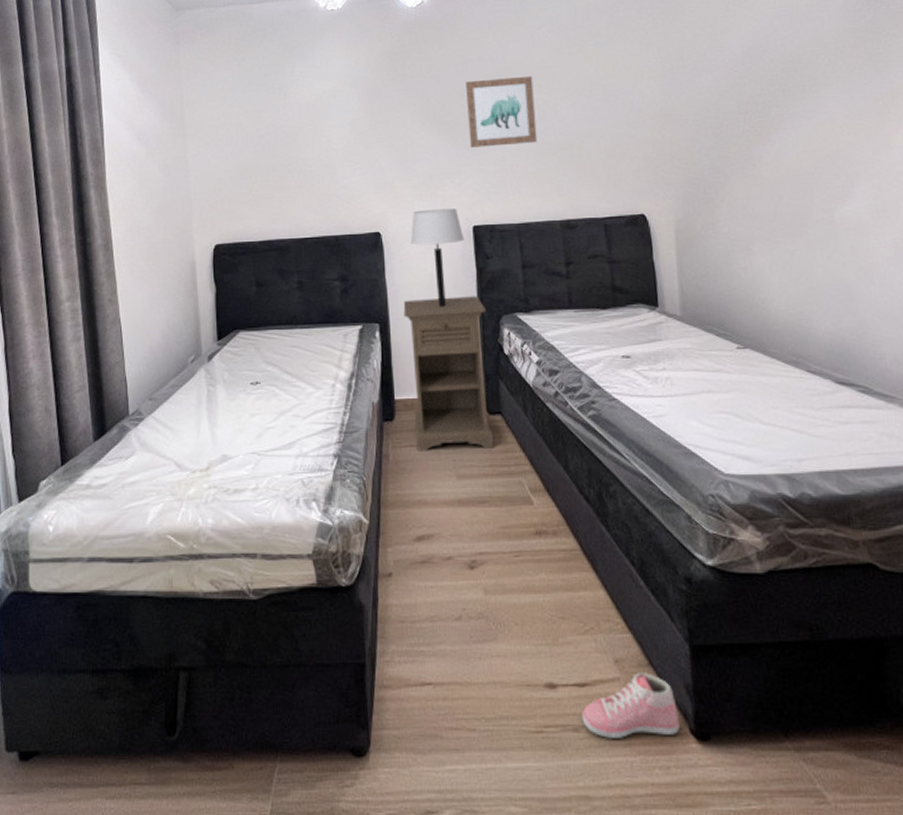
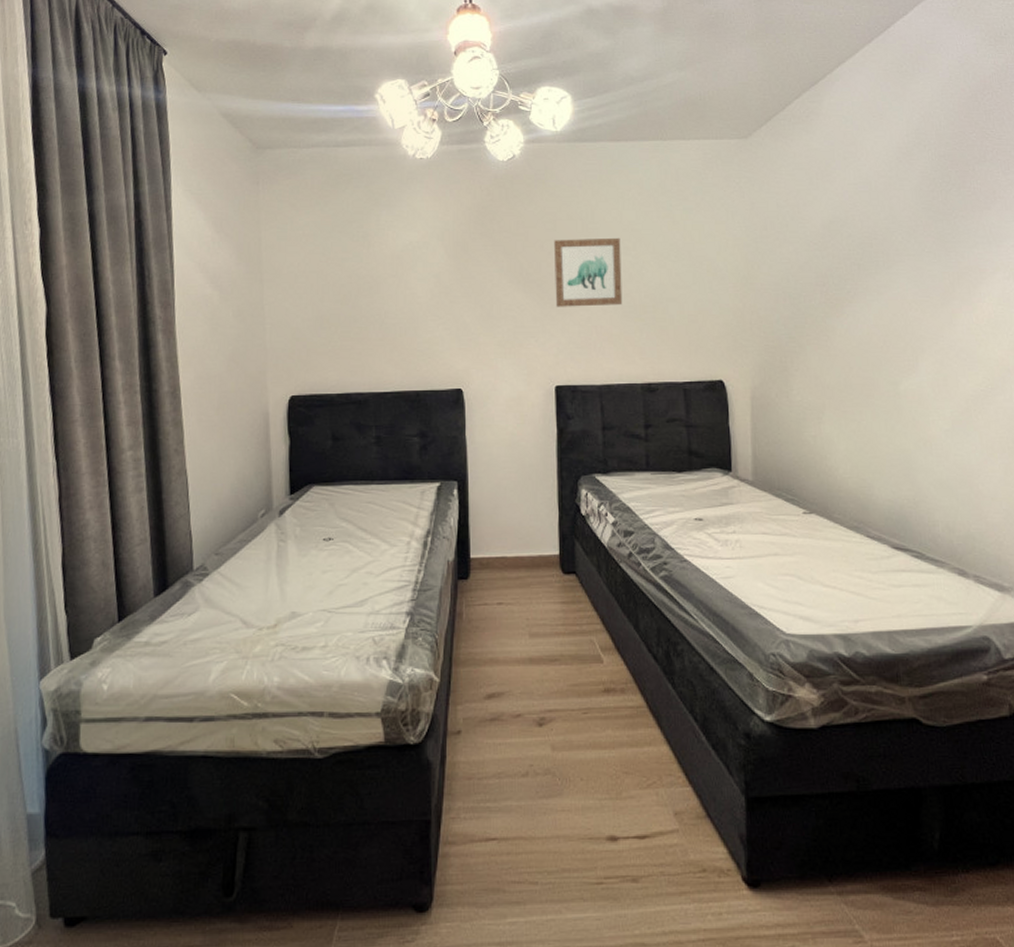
nightstand: present [403,296,495,451] -> none [482,456,568,610]
table lamp: present [410,208,465,307] -> none [491,368,547,466]
sneaker: present [581,672,681,738] -> none [640,824,734,888]

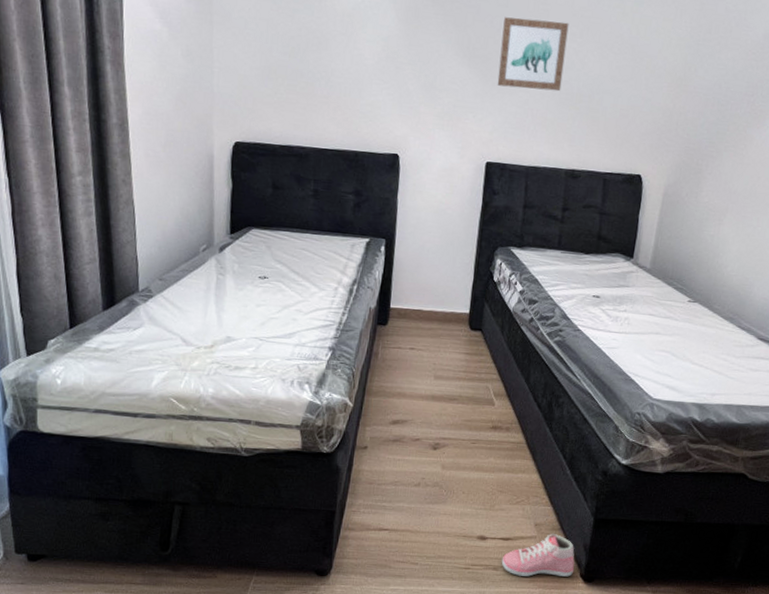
sneaker: none [640,824,734,888] -> present [501,534,575,577]

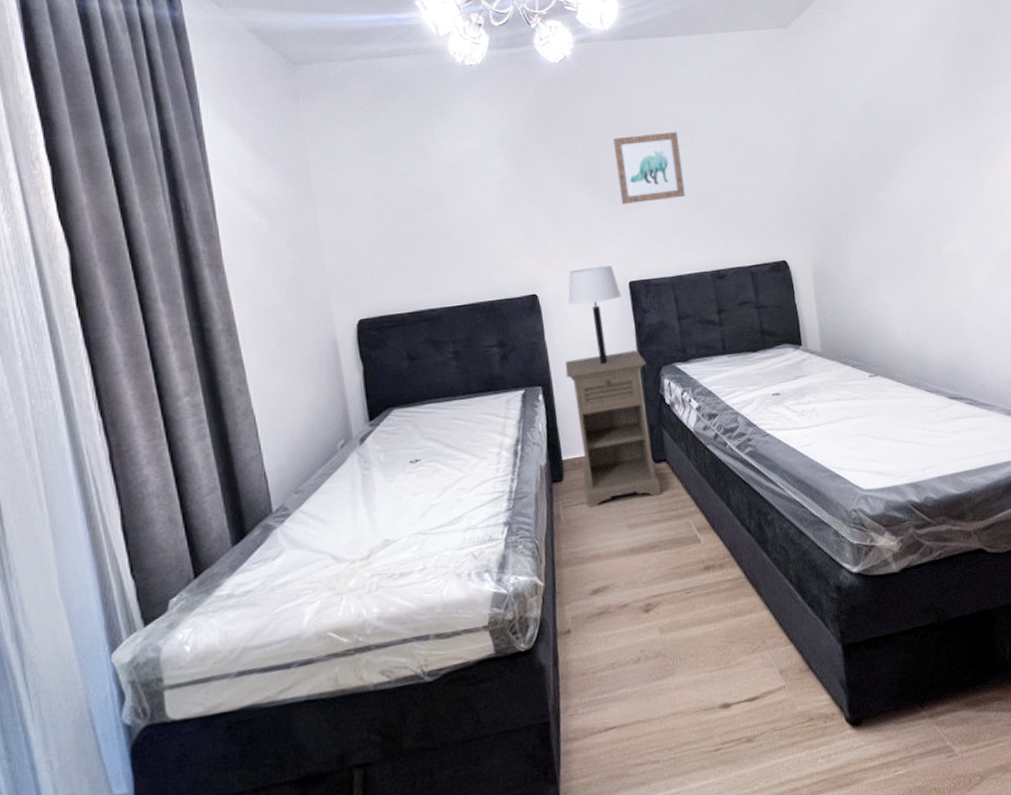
nightstand: none [403,221,484,358] -> present [564,350,662,508]
table lamp: none [425,139,477,233] -> present [567,265,622,364]
sneaker: present [501,534,575,577] -> none [753,676,838,742]

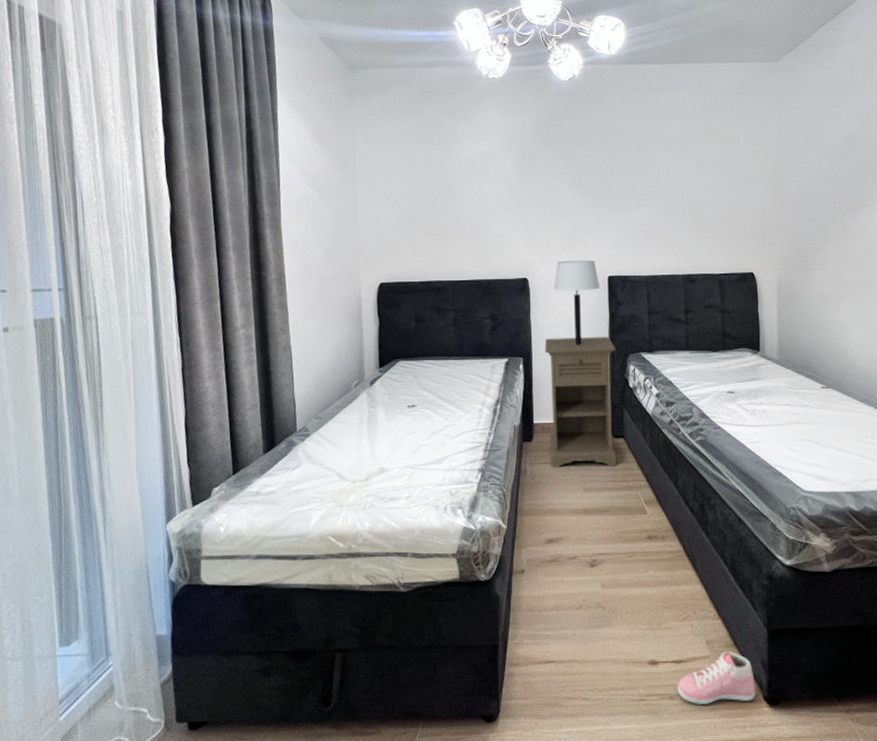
wall art: present [613,131,686,204] -> none [608,148,667,208]
sneaker: none [753,676,838,742] -> present [677,651,756,704]

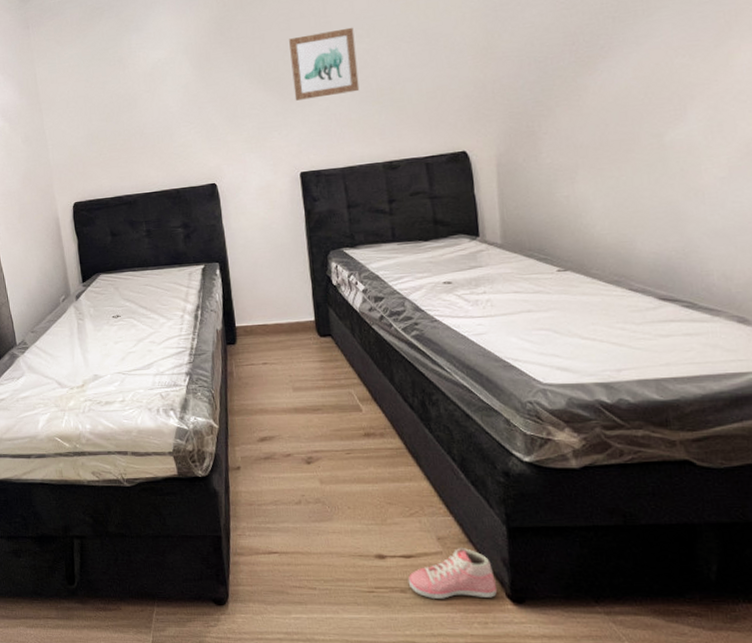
nightstand: present [545,337,617,468] -> none [239,235,326,369]
table lamp: present [553,260,600,345] -> none [243,157,293,246]
wall art: none [608,148,667,208] -> present [289,27,360,101]

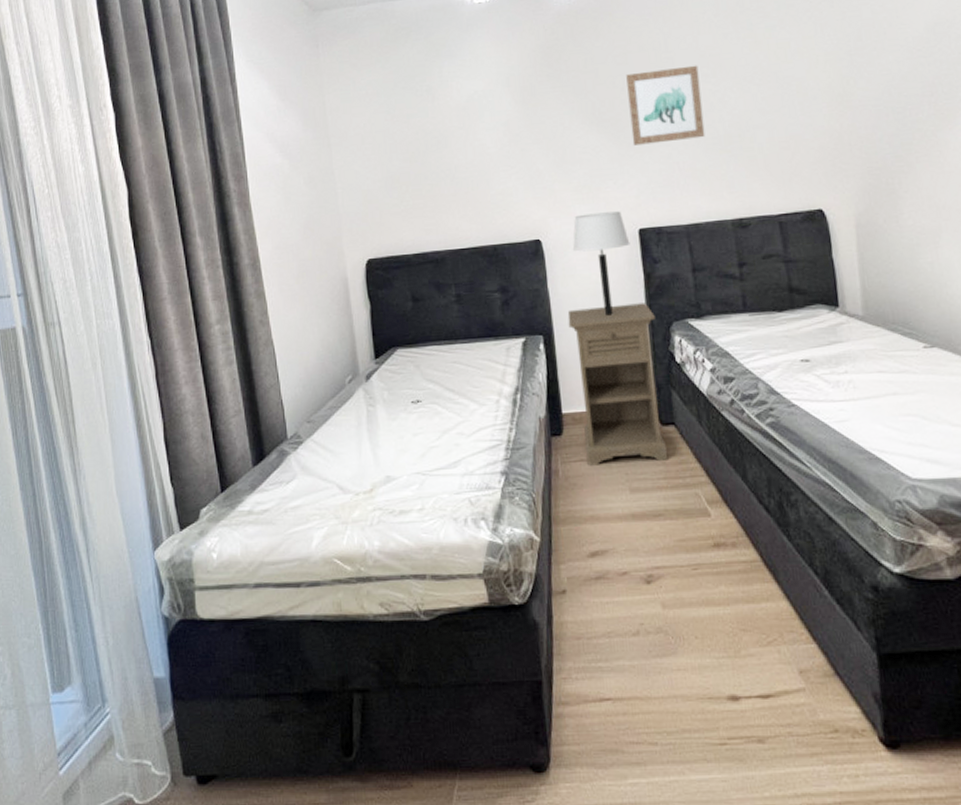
nightstand: none [239,235,326,369] -> present [567,303,669,466]
table lamp: none [243,157,293,246] -> present [572,211,630,316]
sneaker: present [407,548,498,599] -> none [766,682,869,749]

